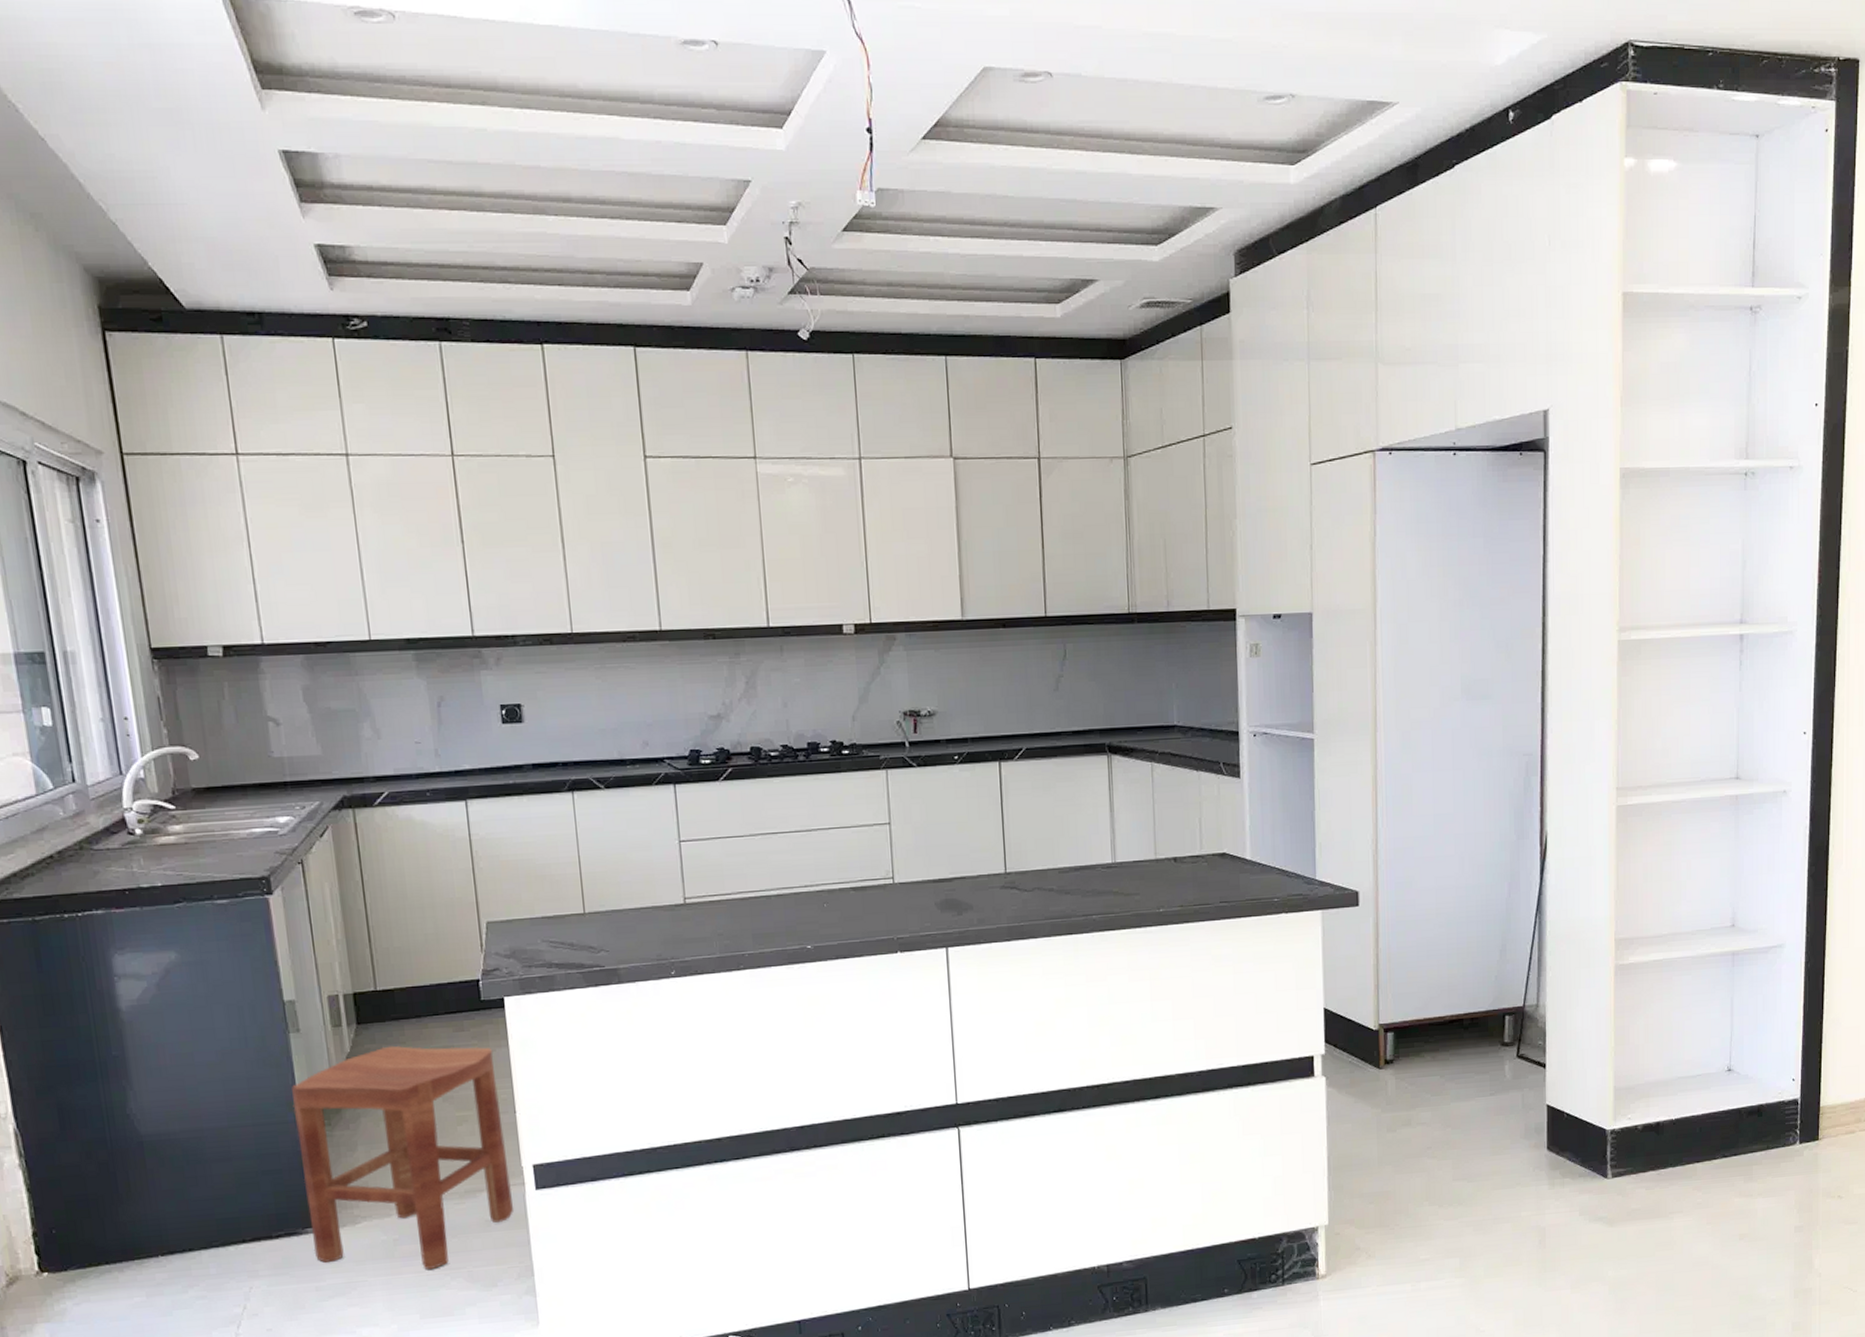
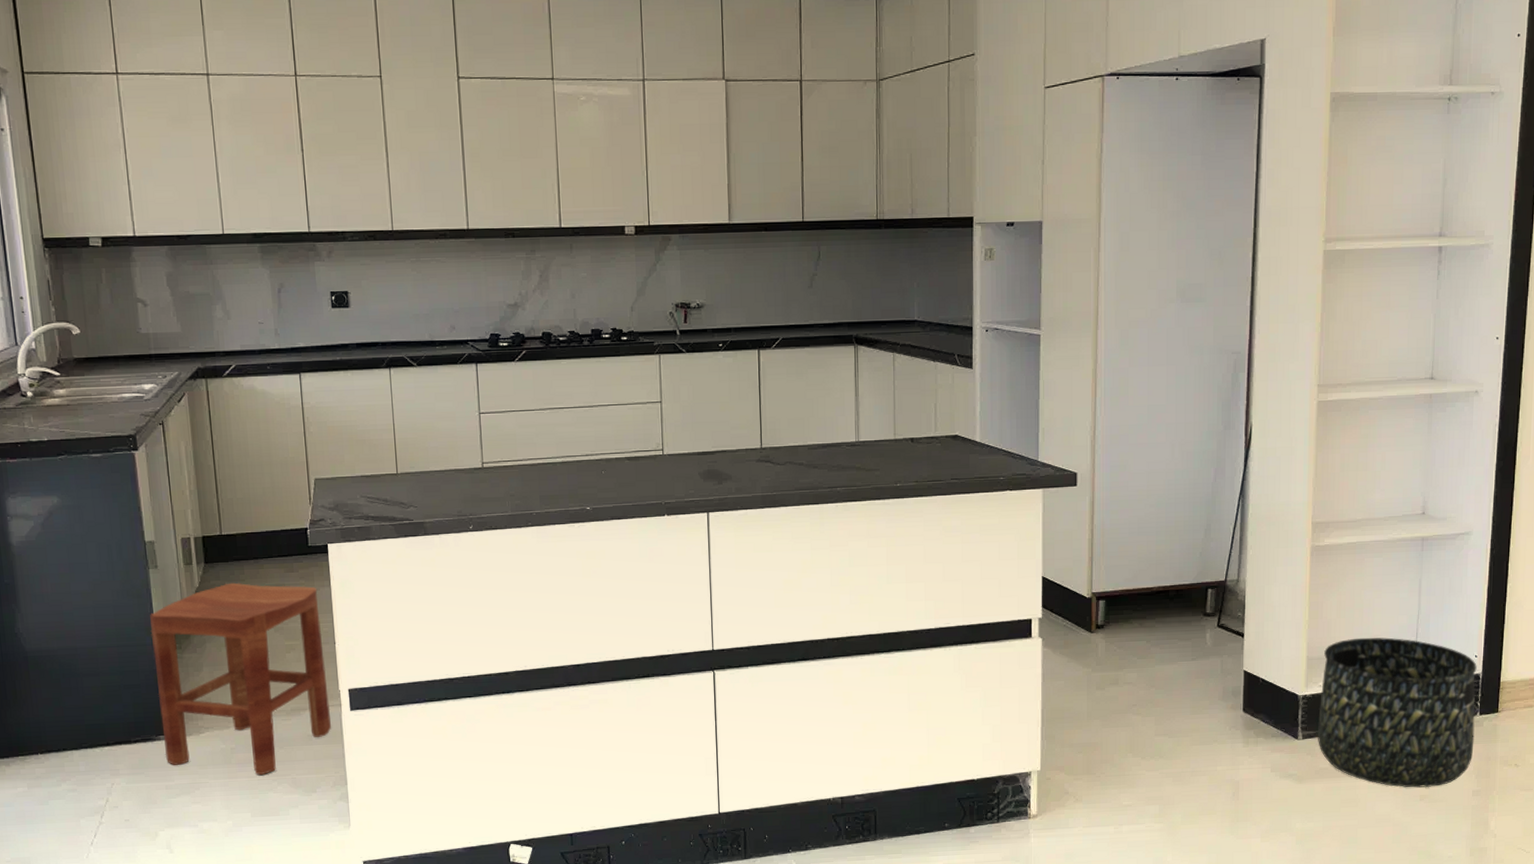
basket: none [1628,1062,1795,1227] -> present [1318,637,1477,788]

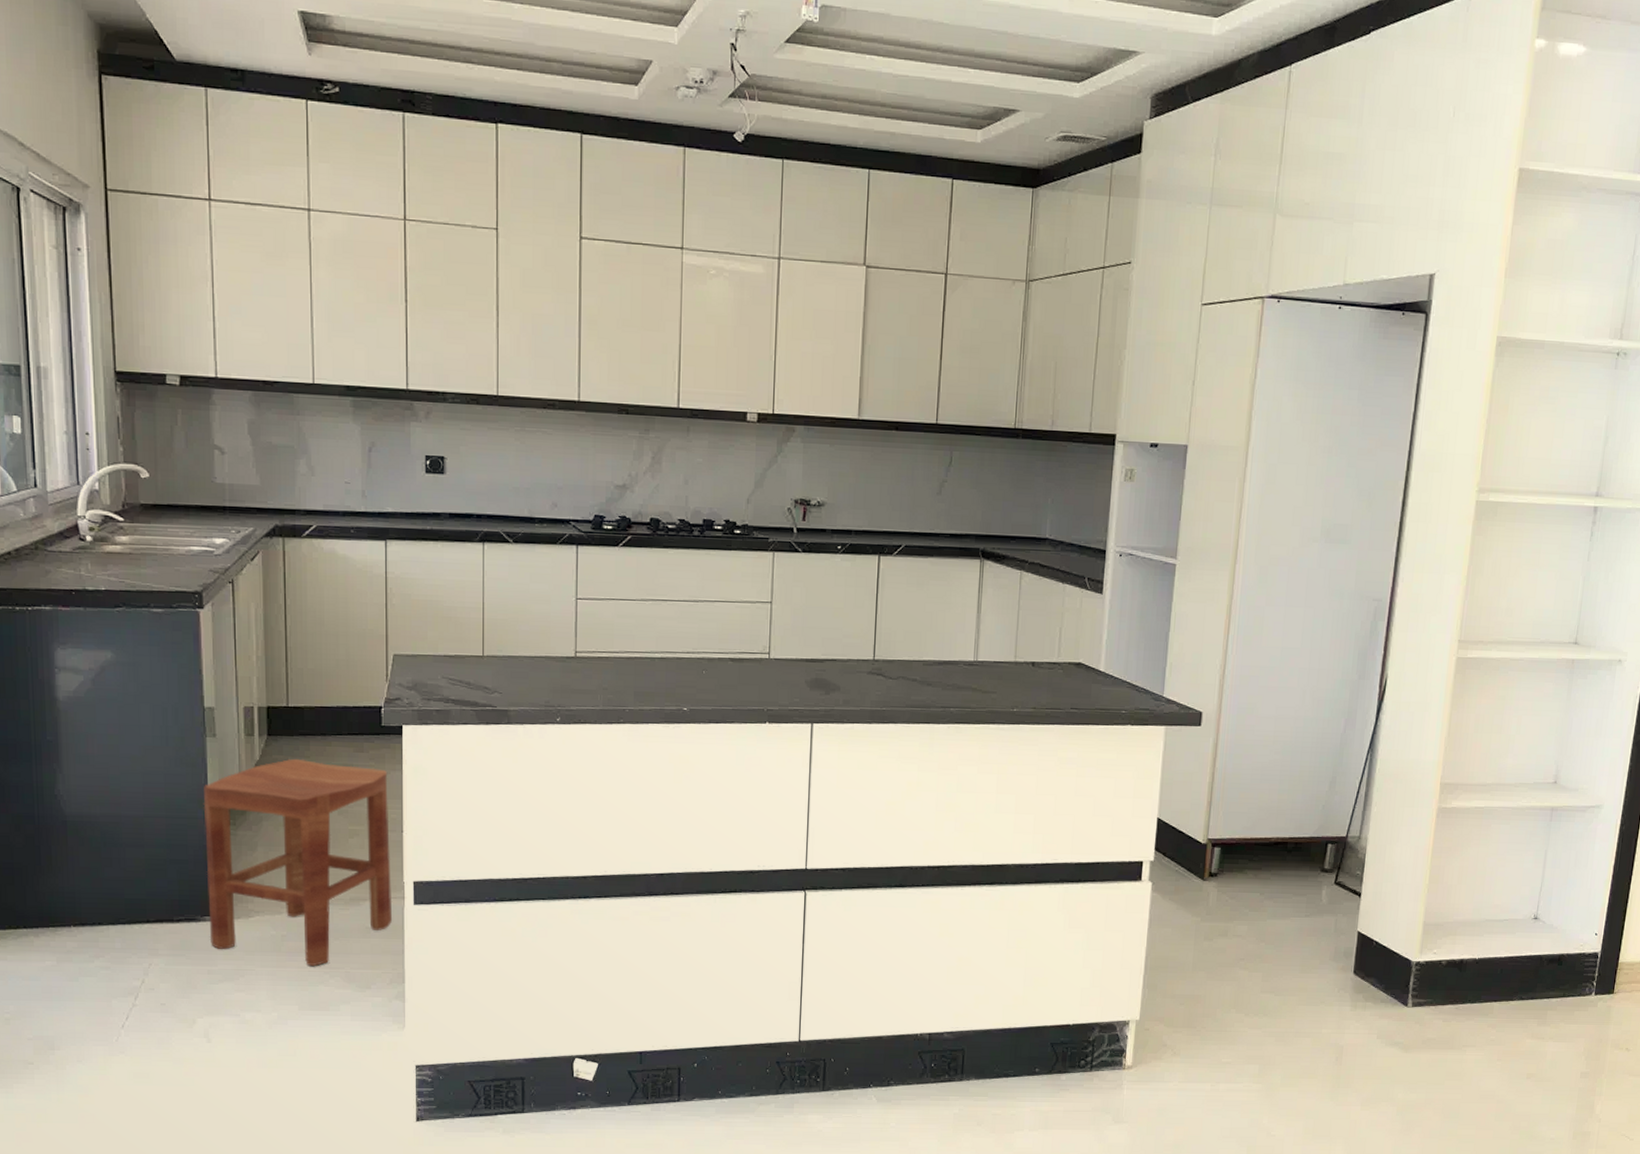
basket: present [1318,637,1477,788] -> none [1427,906,1597,1067]

